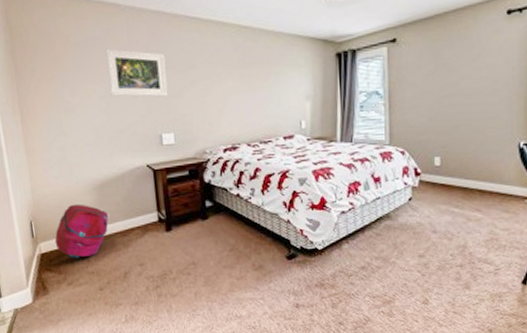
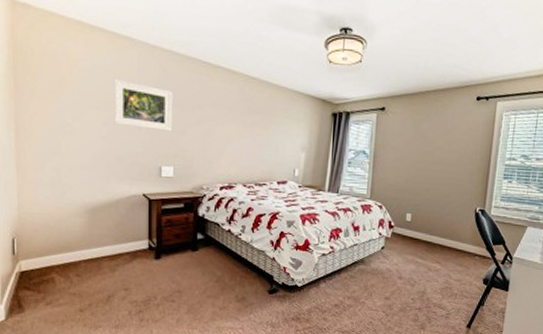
backpack: present [54,204,110,258] -> none [37,225,99,279]

